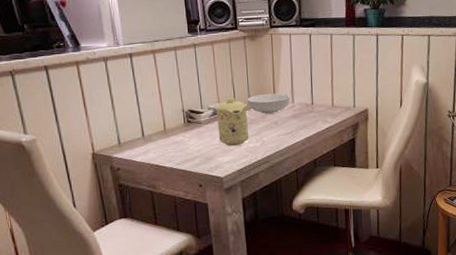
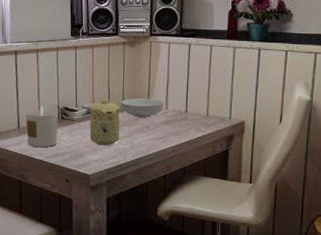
candle: none [149,111,186,155] -> present [26,106,58,148]

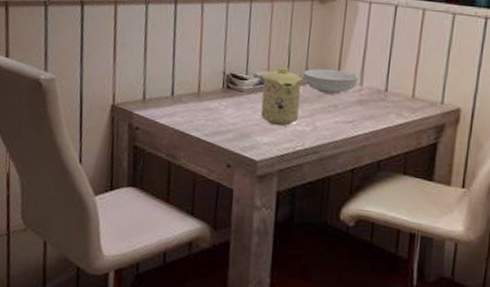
candle: present [26,106,58,148] -> none [181,70,223,122]

